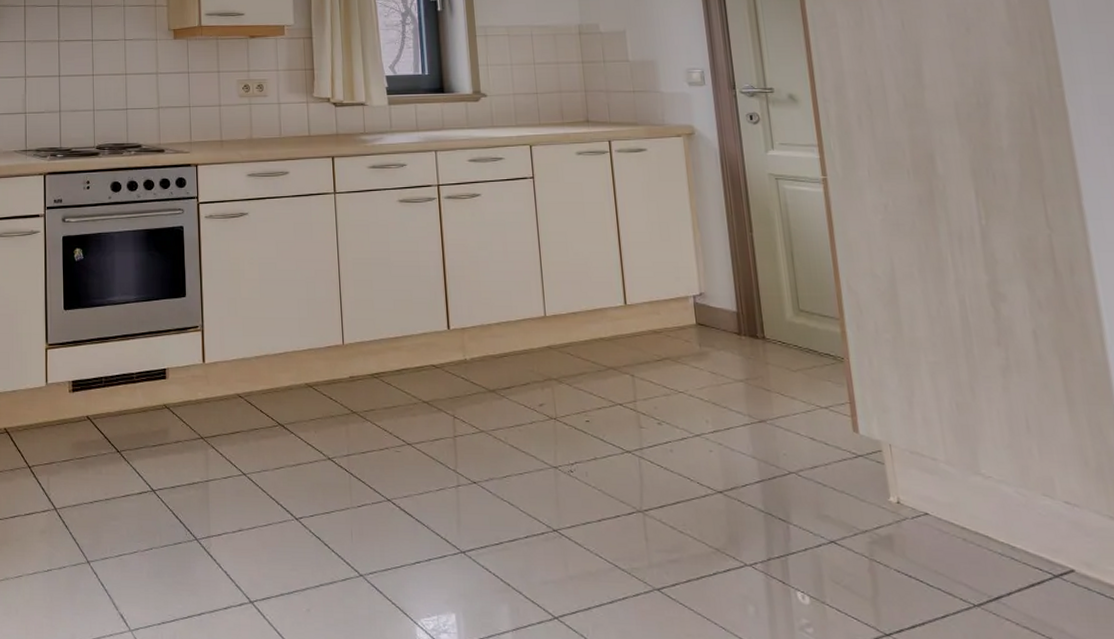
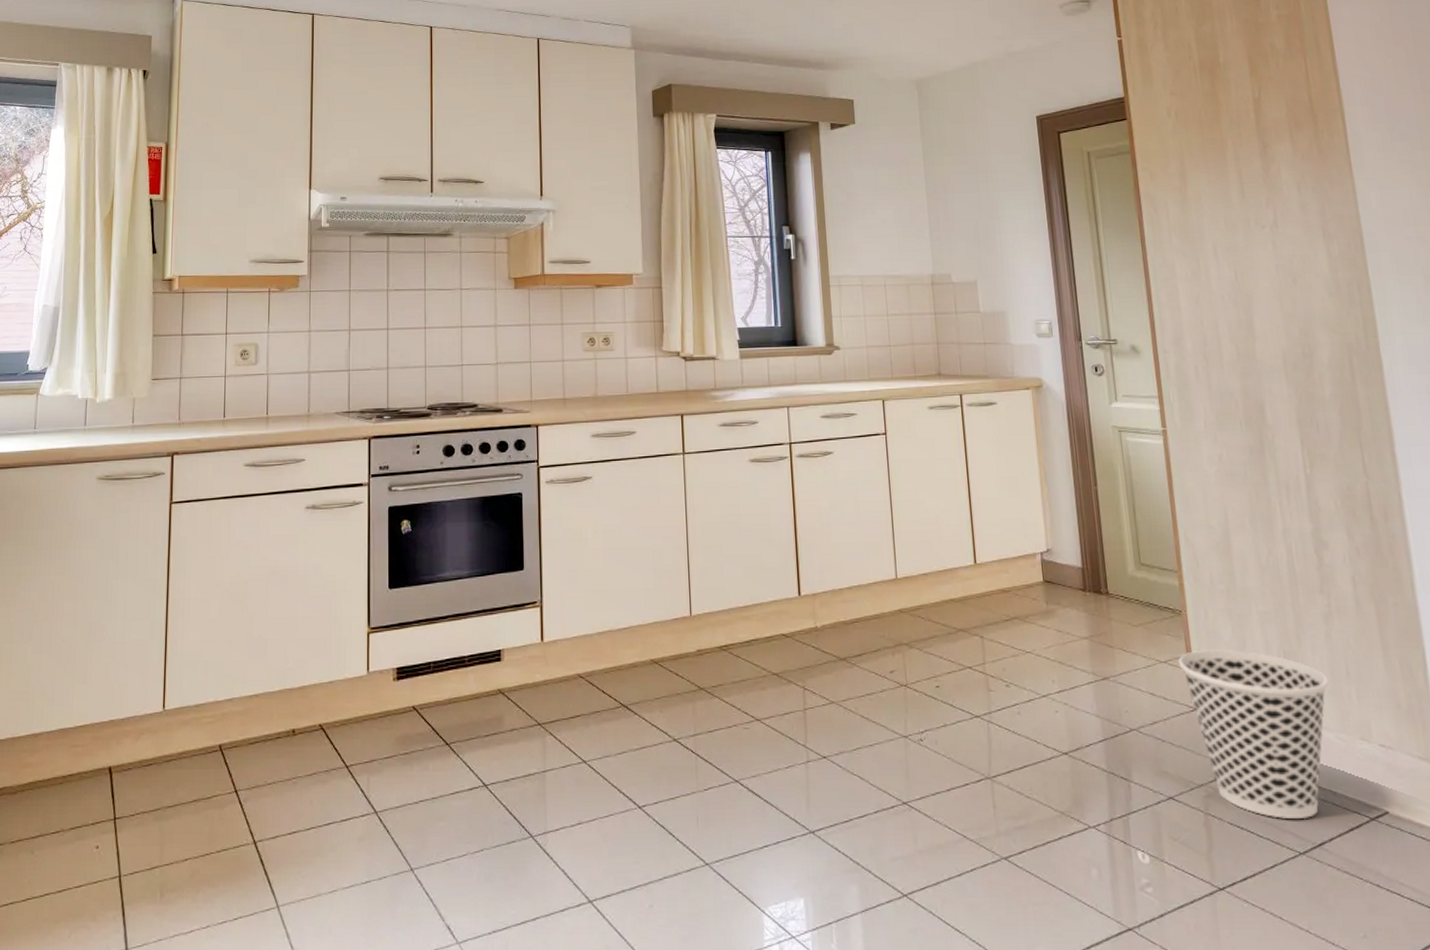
wastebasket: none [840,397,1006,572] -> present [1178,649,1328,820]

